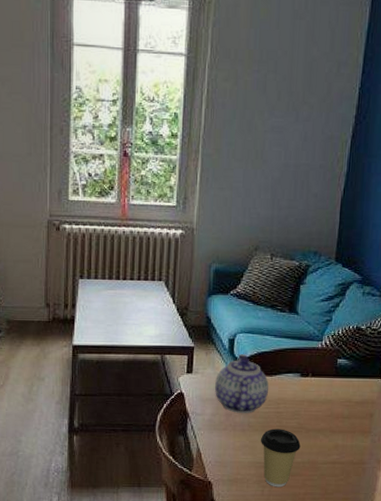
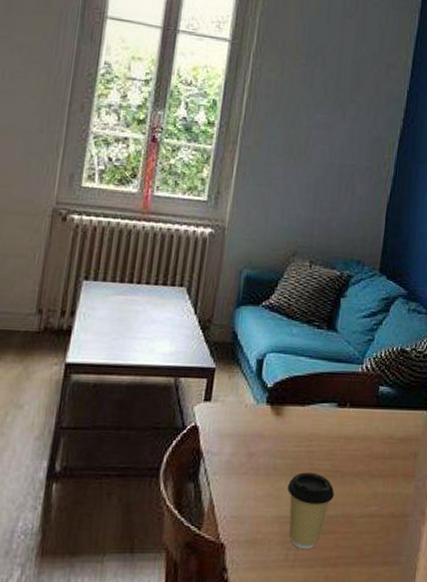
teapot: present [215,354,269,413] -> none [236,378,301,453]

